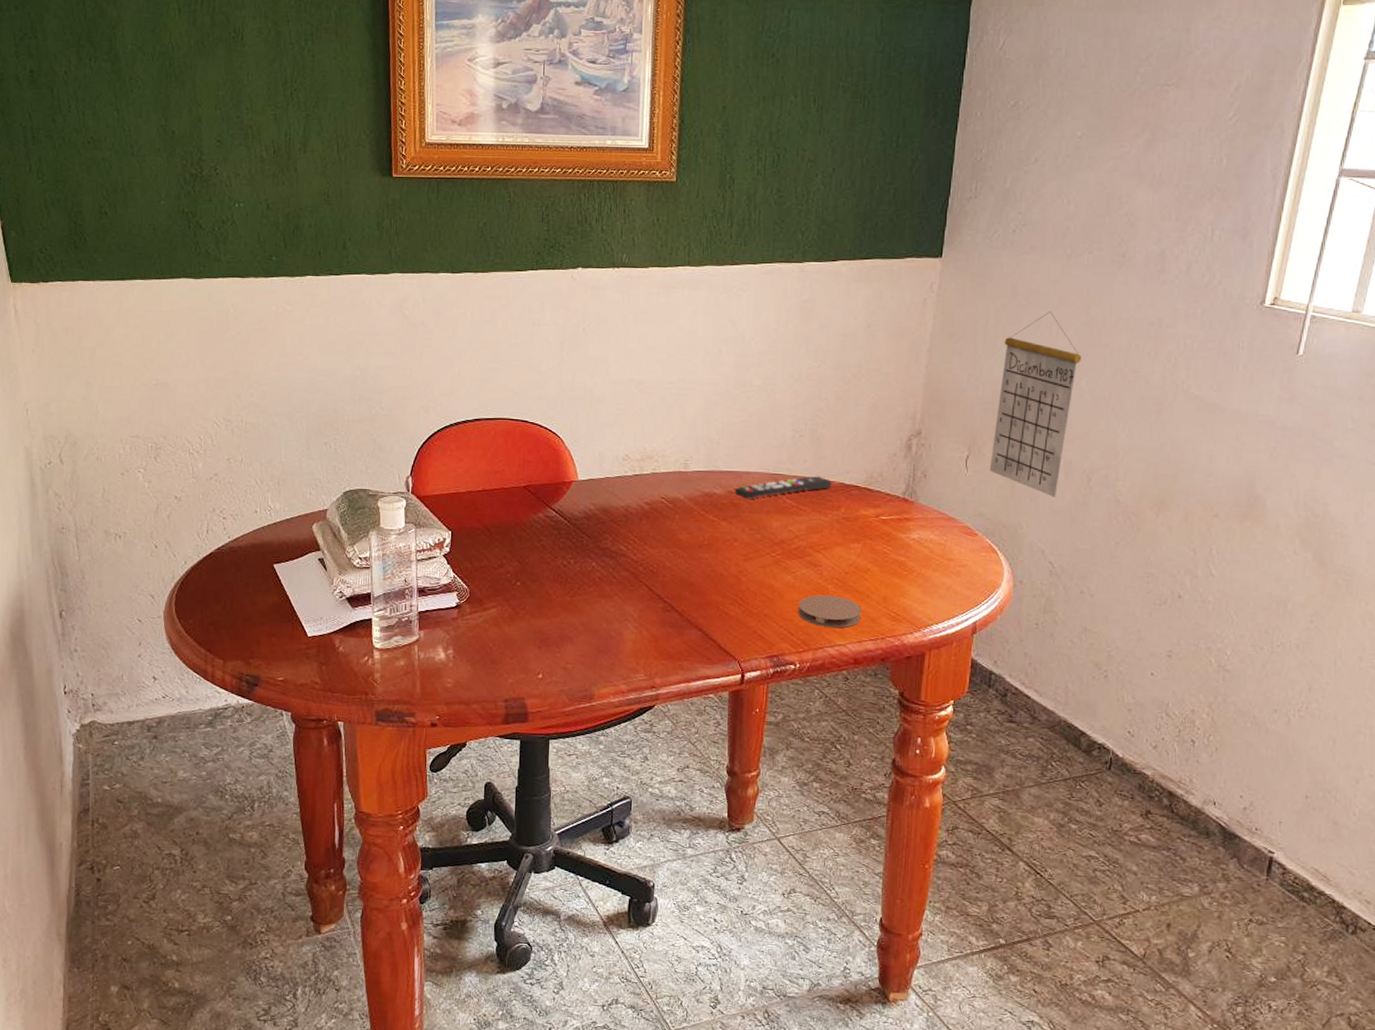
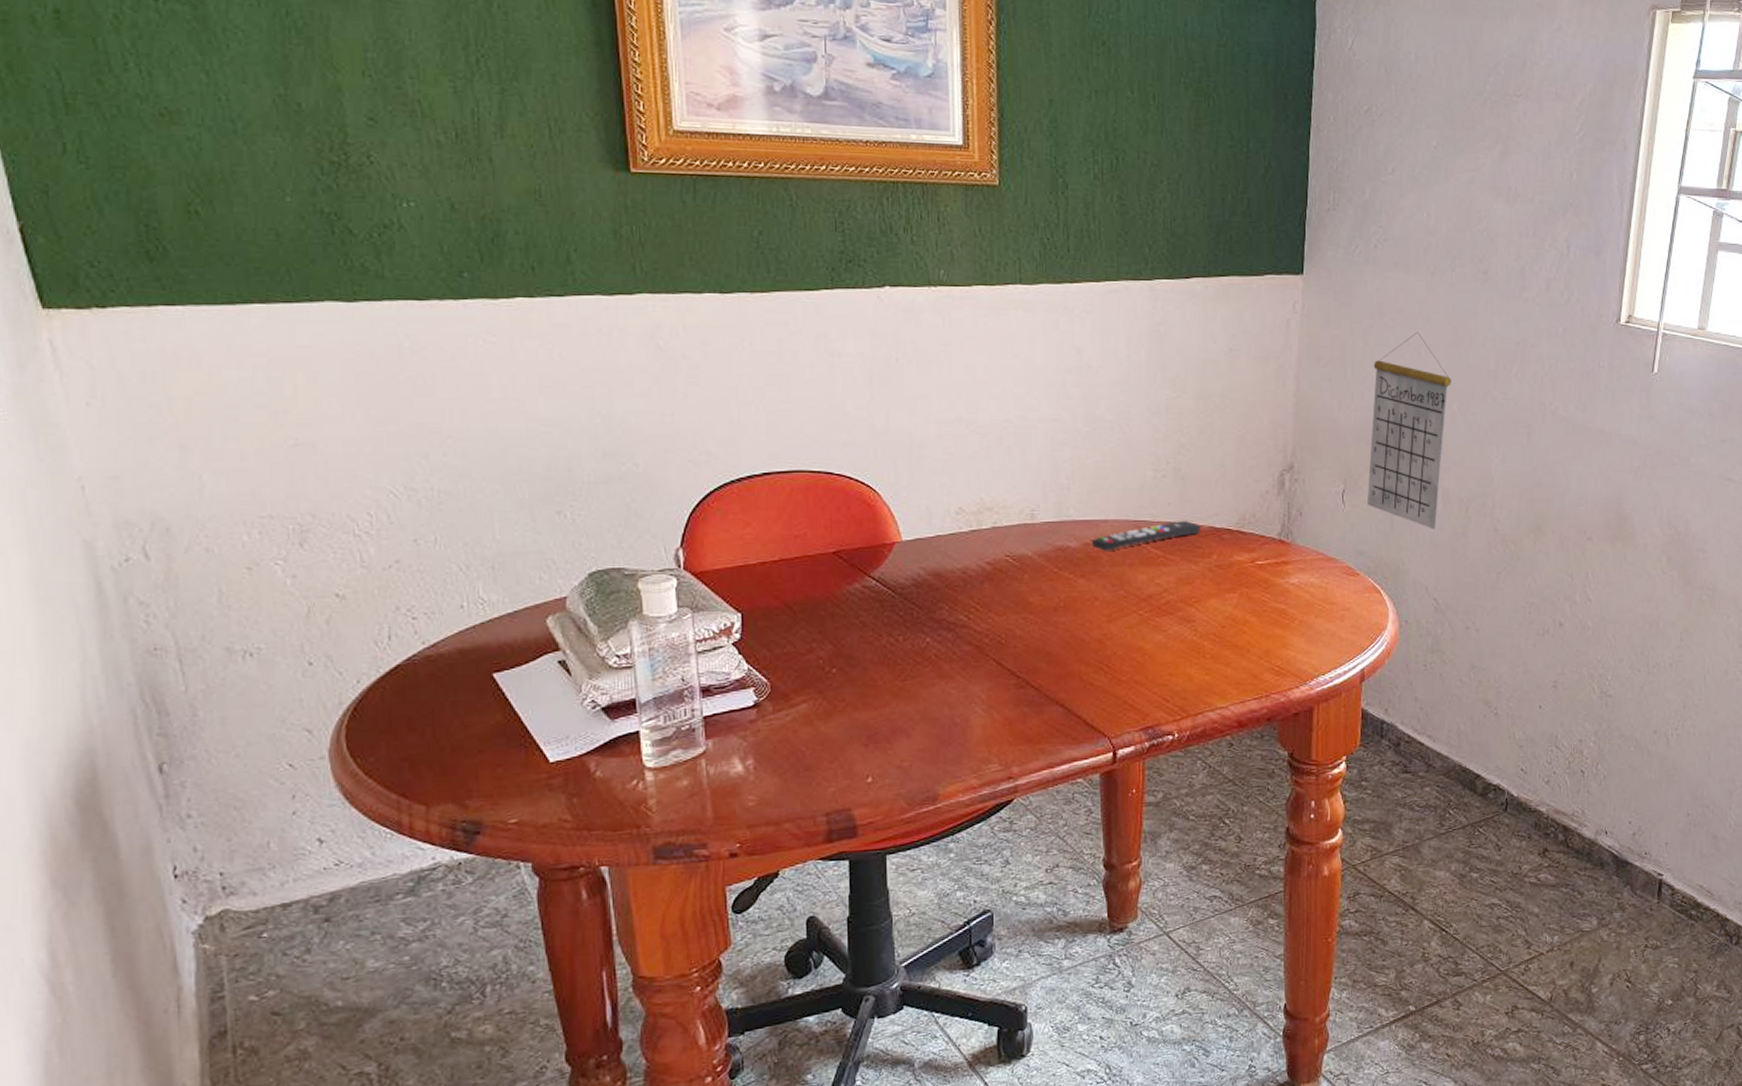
coaster: present [798,595,862,629] -> none [1172,653,1243,690]

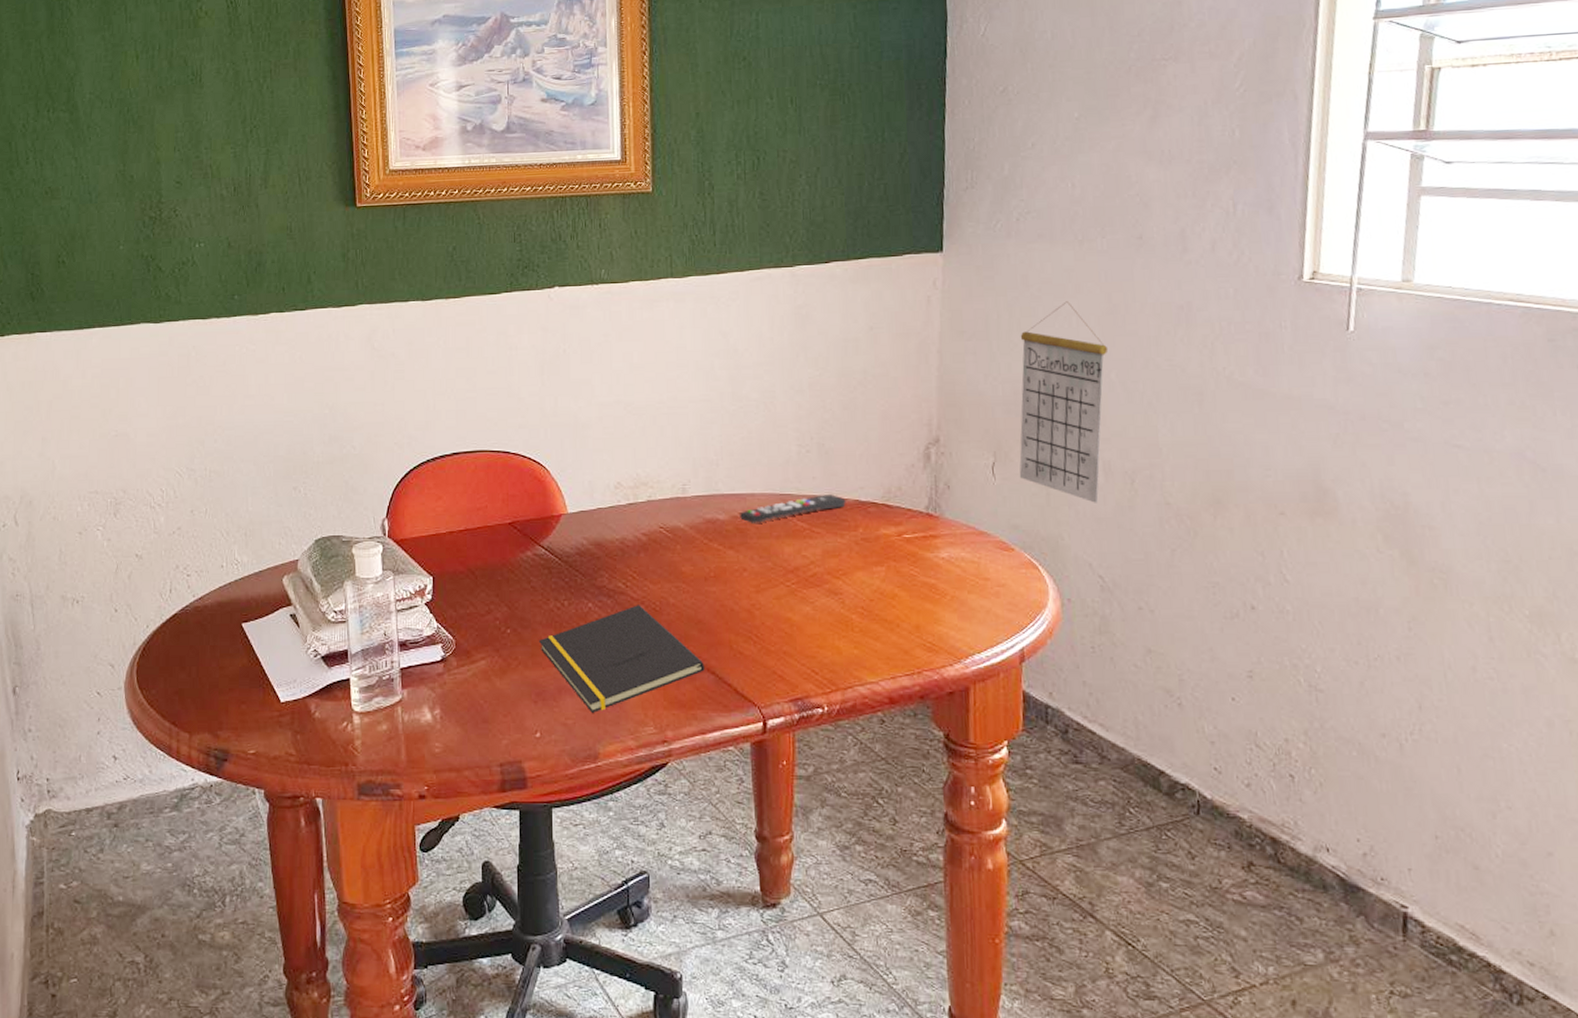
notepad: none [870,638,1053,753] -> present [539,605,704,713]

